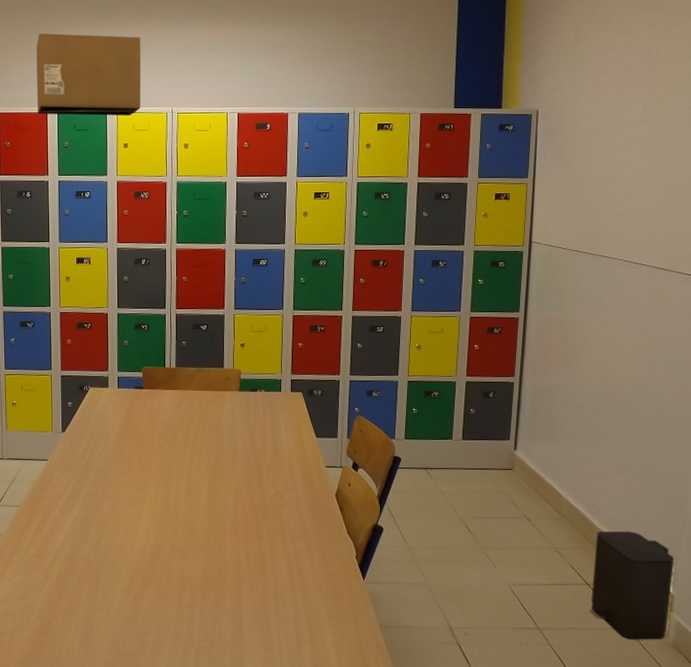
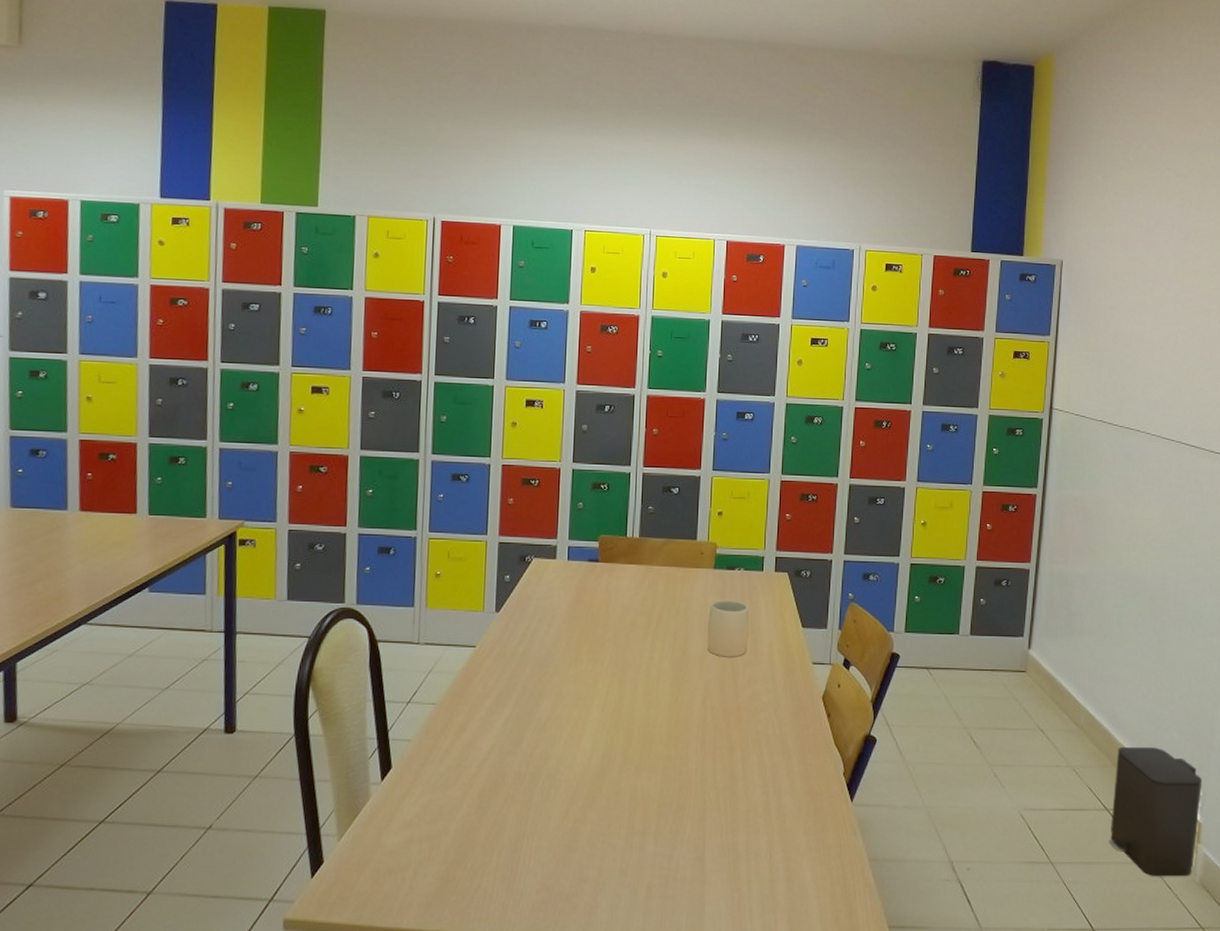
box: present [36,33,141,116] -> none [489,131,618,235]
mug: none [236,416,271,464] -> present [707,599,750,657]

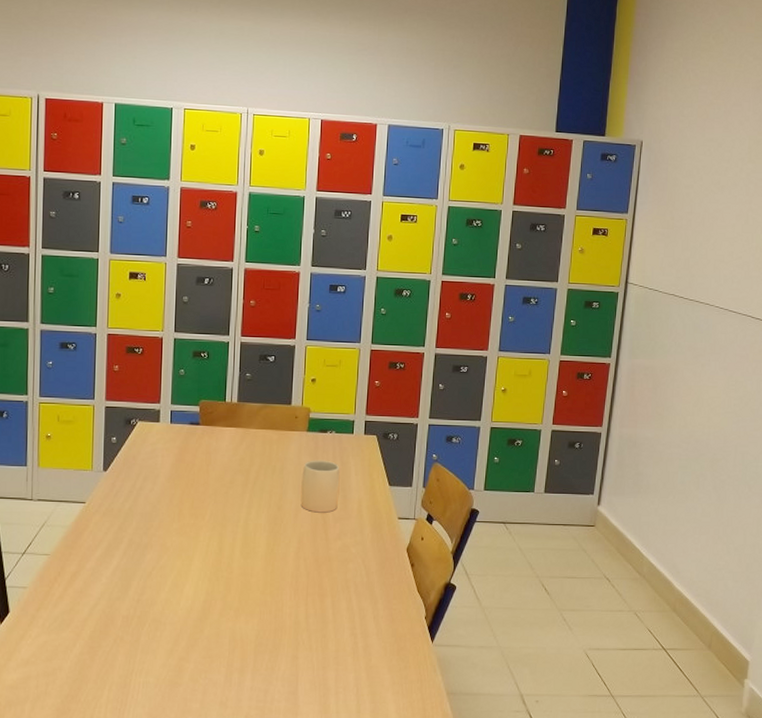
pedal bin: present [1109,746,1201,877] -> none [665,593,751,708]

